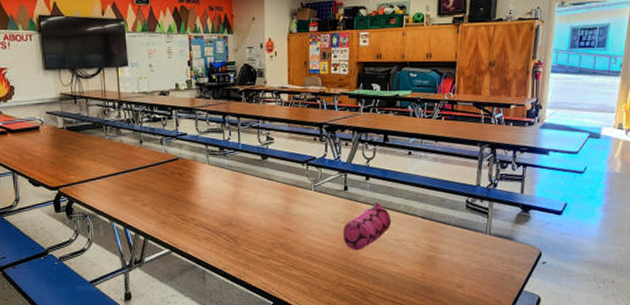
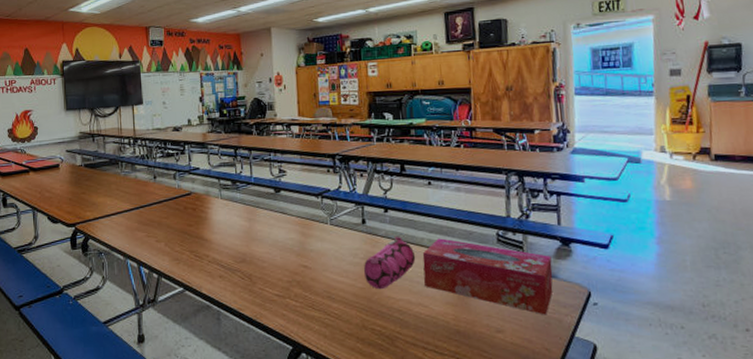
tissue box: none [397,204,512,273] -> present [422,238,553,315]

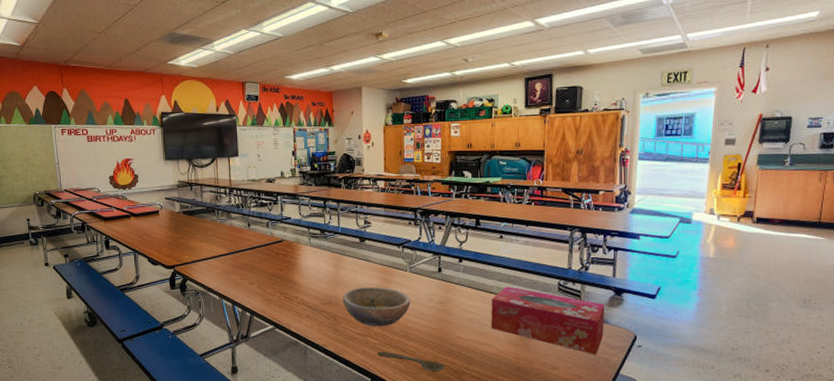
bowl: none [258,241,333,287] -> present [342,286,411,327]
spoon: none [299,315,375,339] -> present [378,351,444,373]
pencil case: present [363,236,416,290] -> none [437,283,485,331]

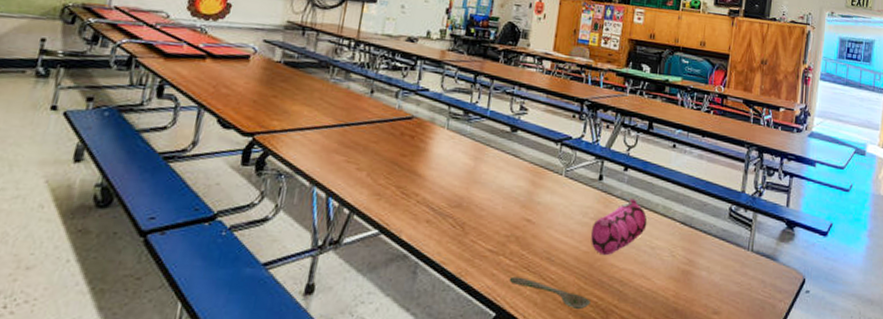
bowl: present [342,286,411,327] -> none [476,189,562,244]
pencil case: none [437,283,485,331] -> present [590,198,648,256]
tissue box: present [490,286,605,355] -> none [650,206,776,299]

